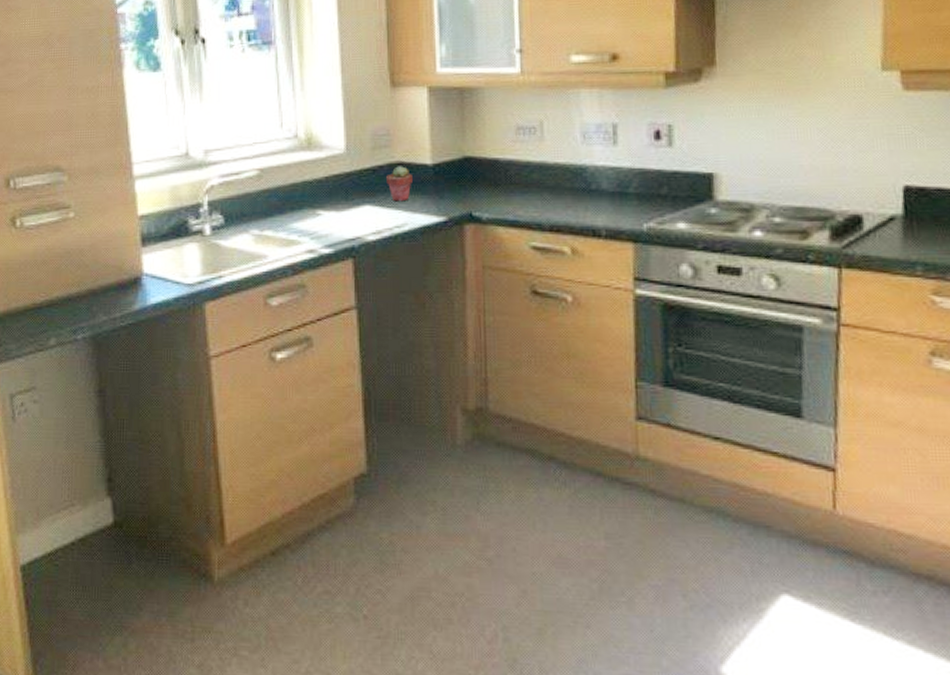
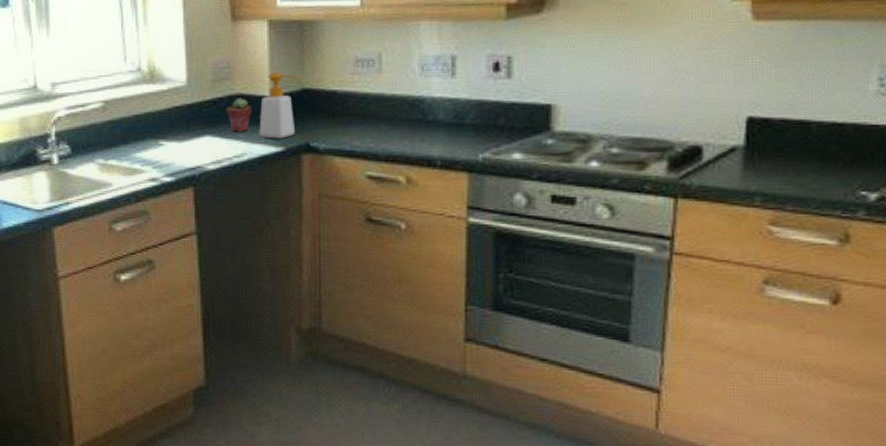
soap bottle: none [420,139,460,208] -> present [259,72,299,139]

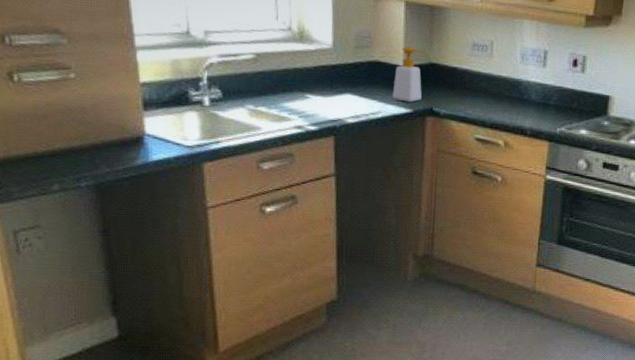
potted succulent: present [226,98,252,133] -> none [366,64,387,94]

